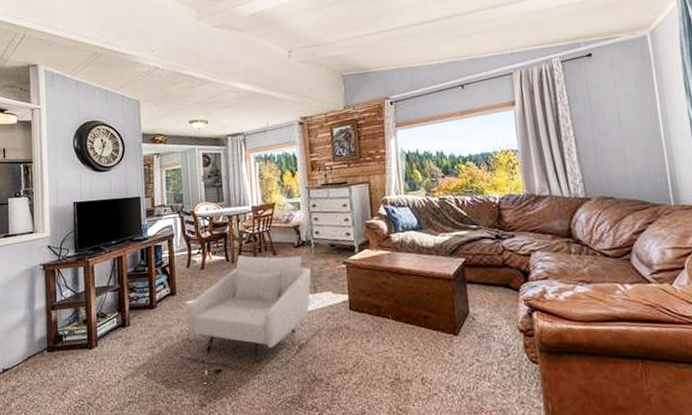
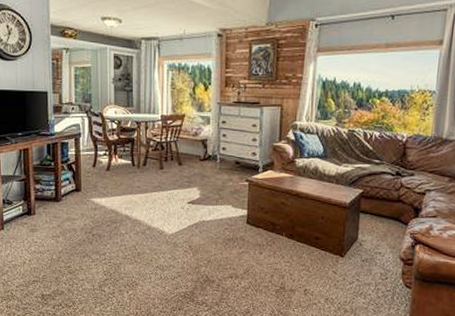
armchair: present [180,254,321,383] -> none [83,161,218,272]

